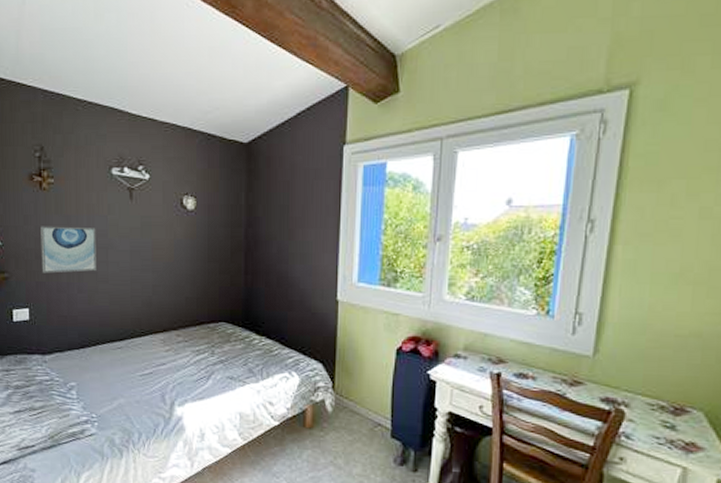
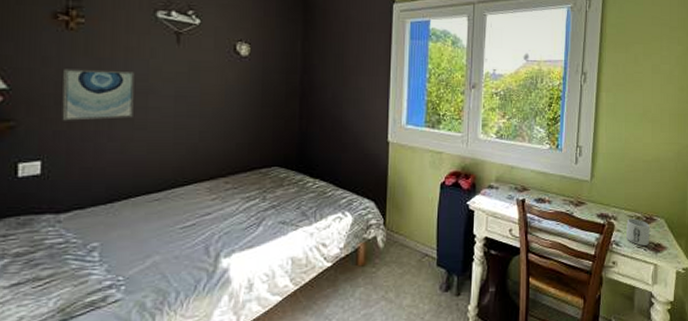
mug: none [640,407,680,443] -> present [625,218,650,246]

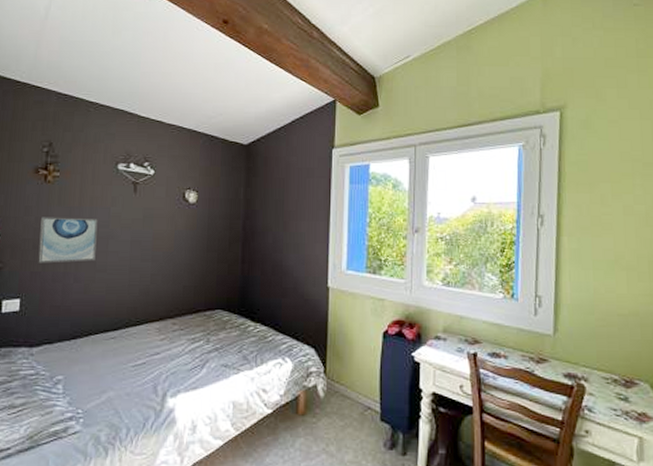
mug: present [625,218,650,246] -> none [600,381,632,414]

